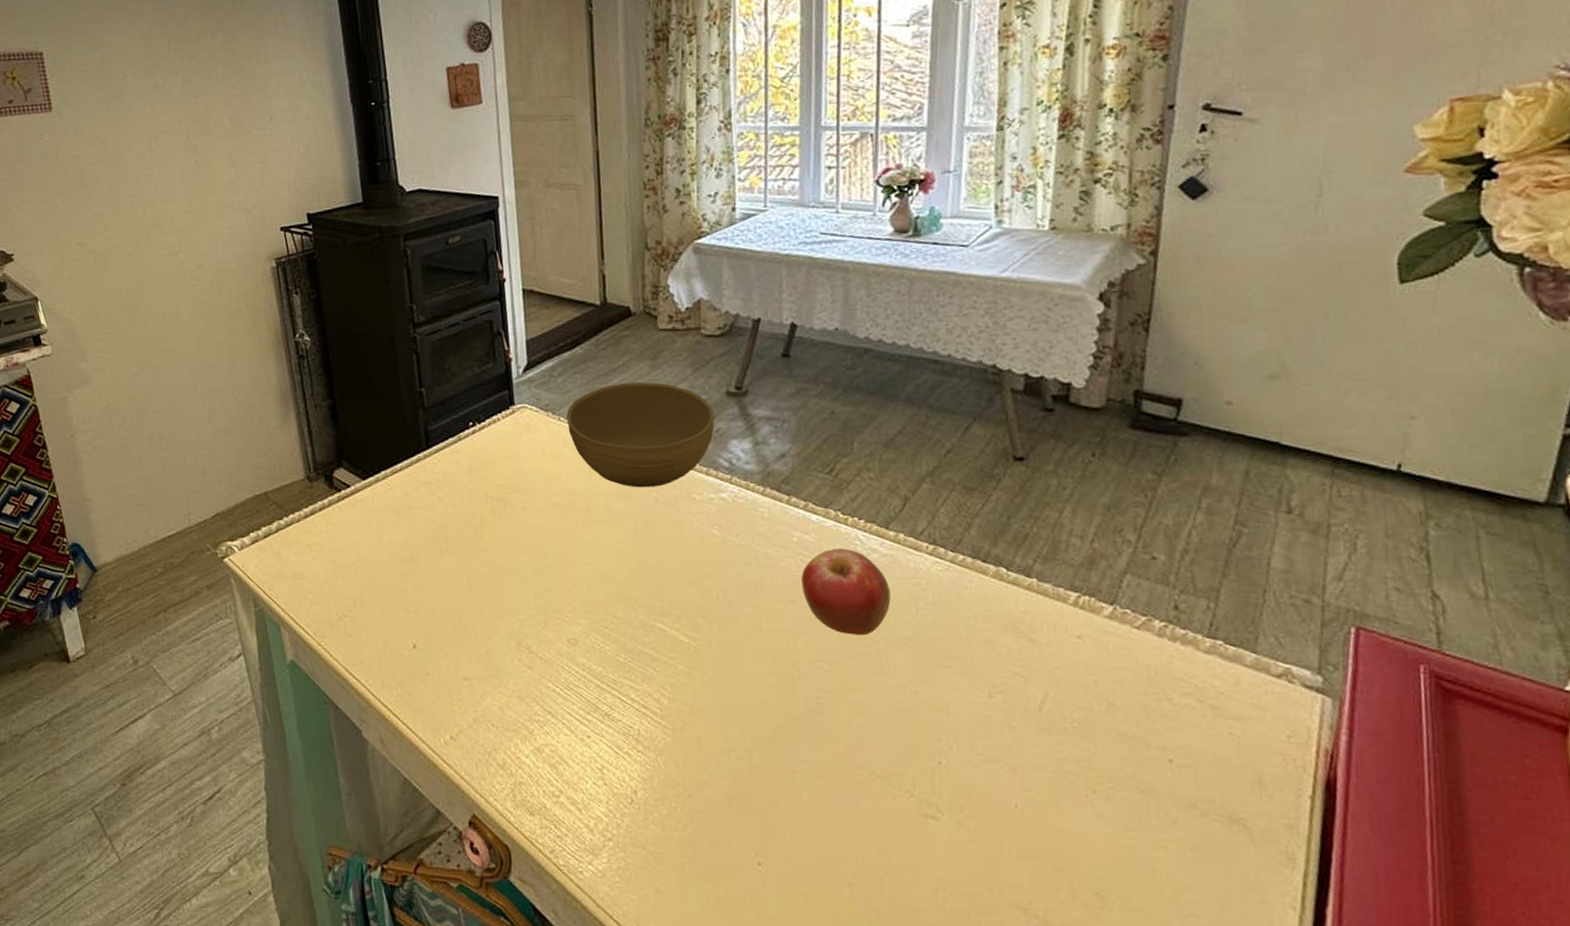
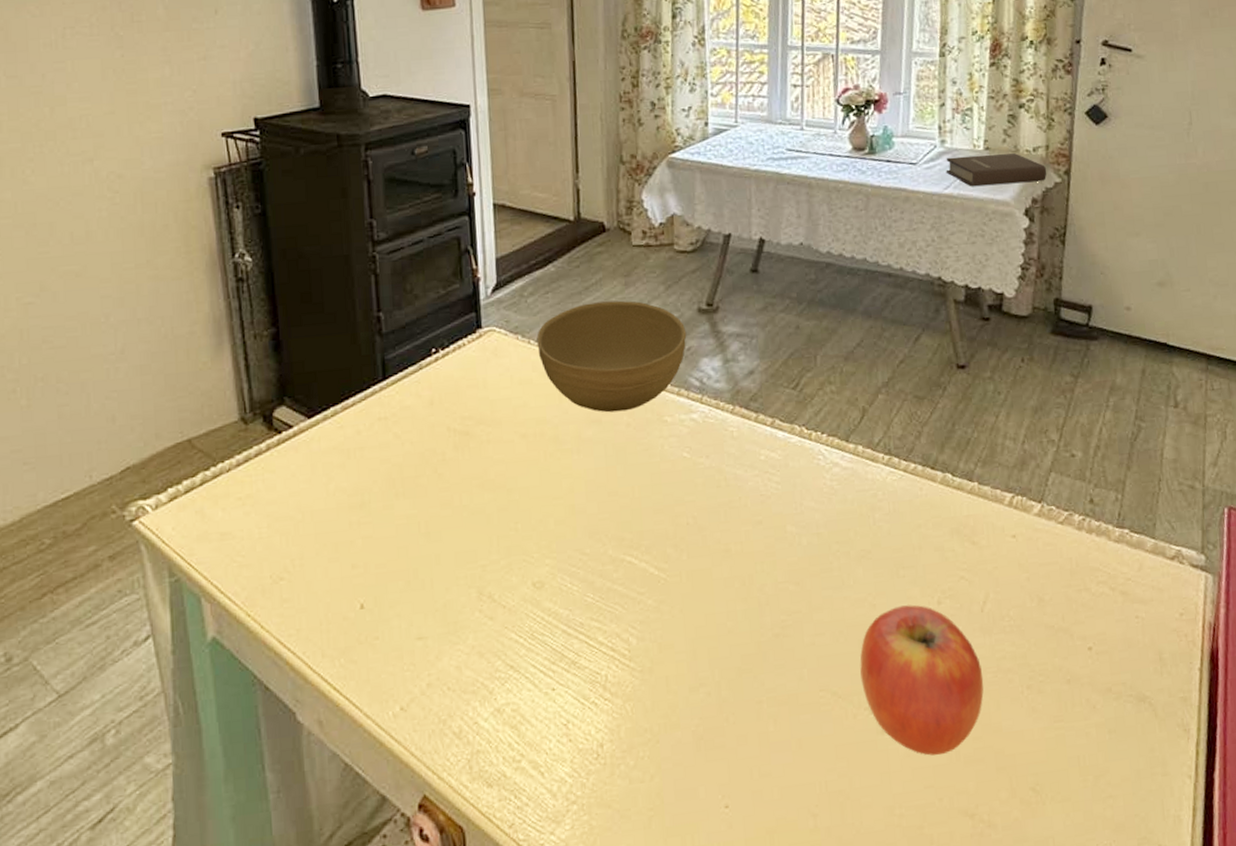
fruit: present [801,548,891,636] -> none [768,464,851,553]
apple: none [900,696,1041,845] -> present [860,605,984,756]
book: none [1003,233,1128,269] -> present [946,153,1047,187]

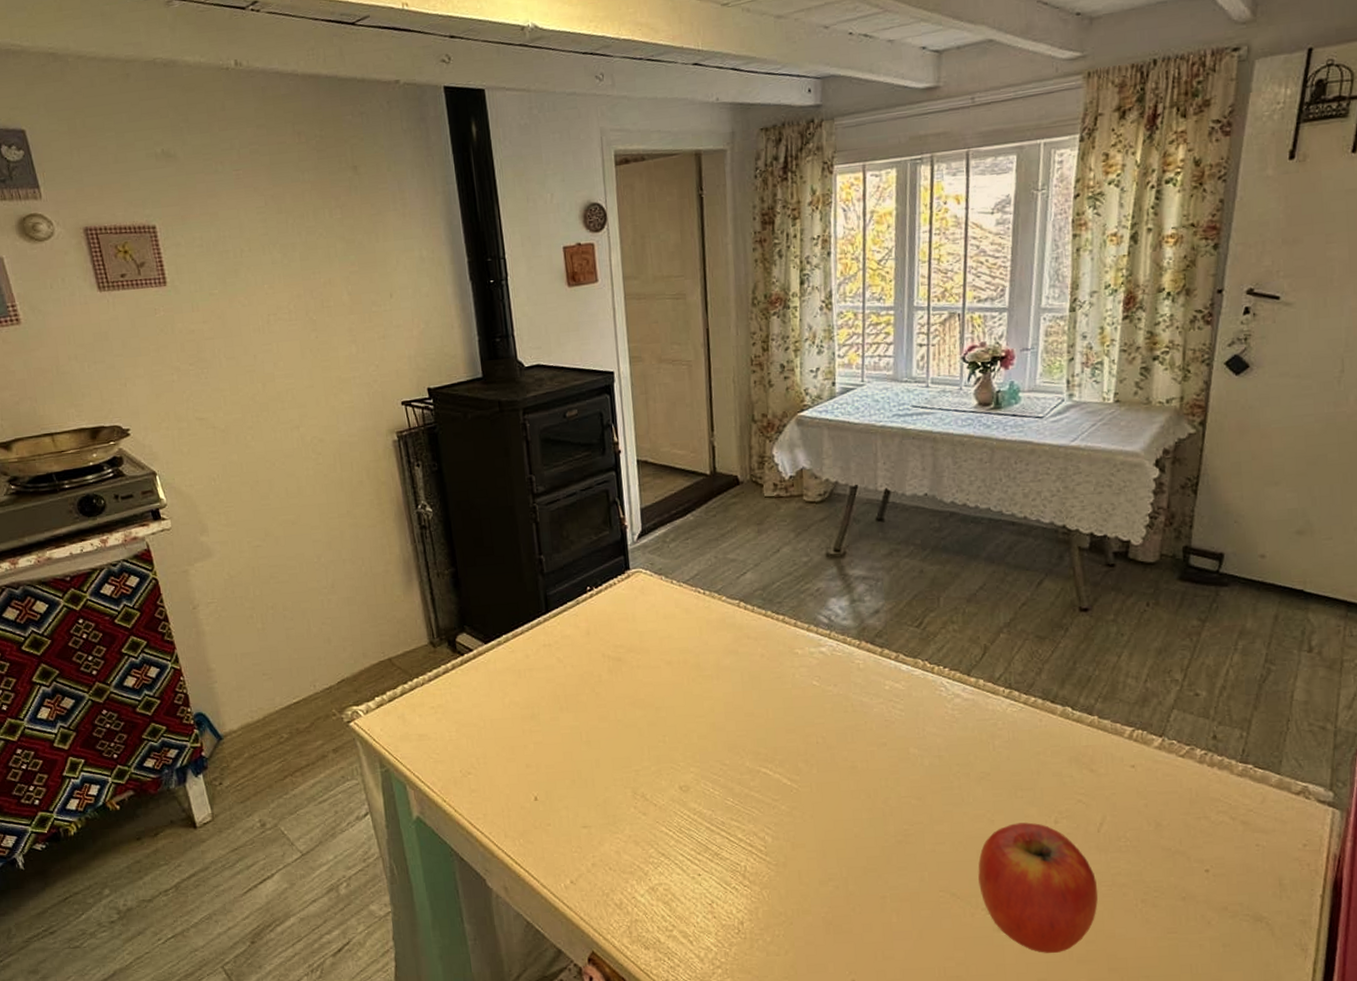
bowl: present [536,300,687,413] -> none [678,546,816,645]
book: present [946,153,1047,187] -> none [1073,405,1181,439]

